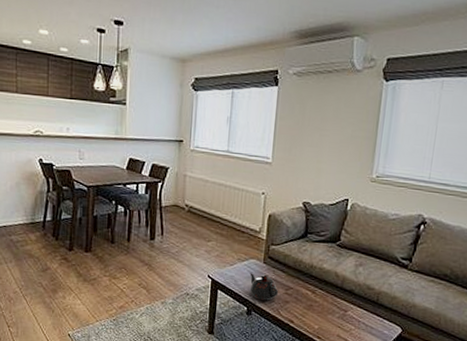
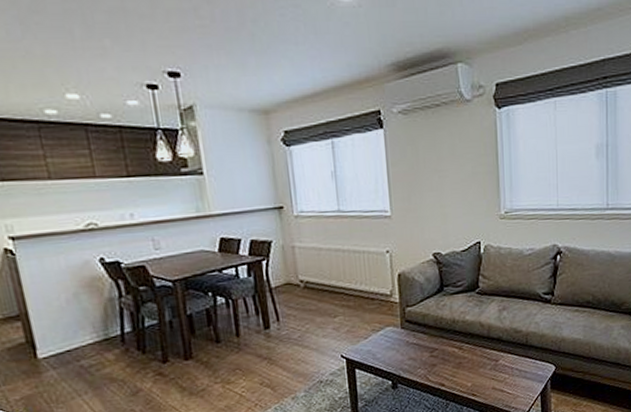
teapot: present [249,273,278,301] -> none [388,340,423,370]

